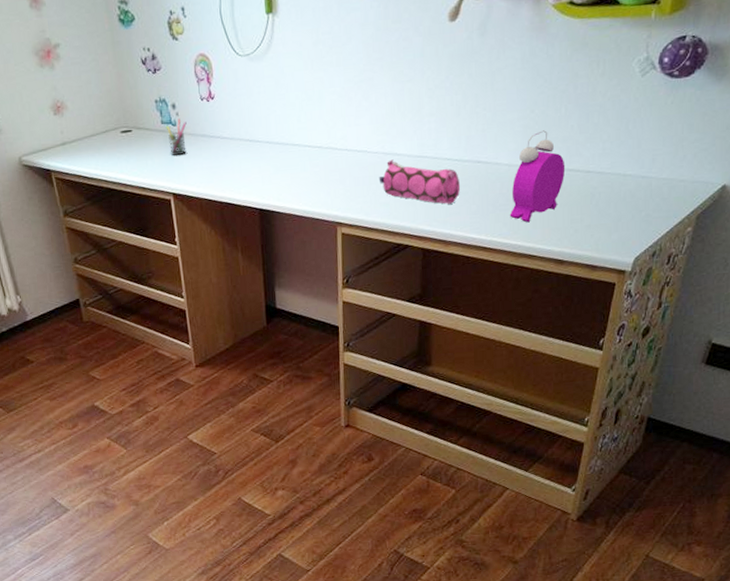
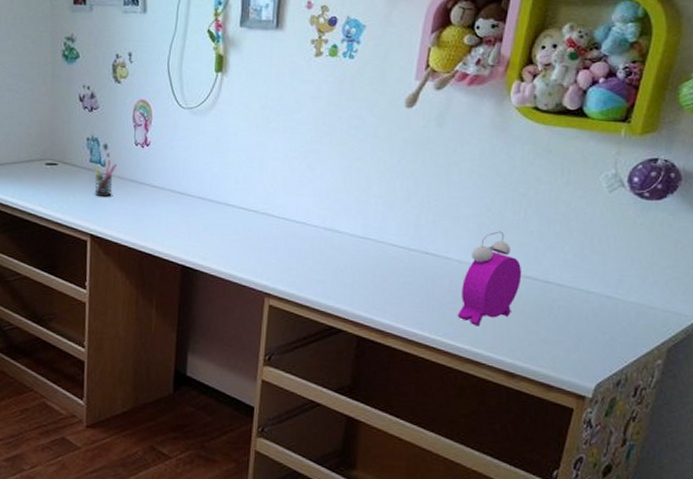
pencil case: present [378,159,461,204] -> none [316,236,405,293]

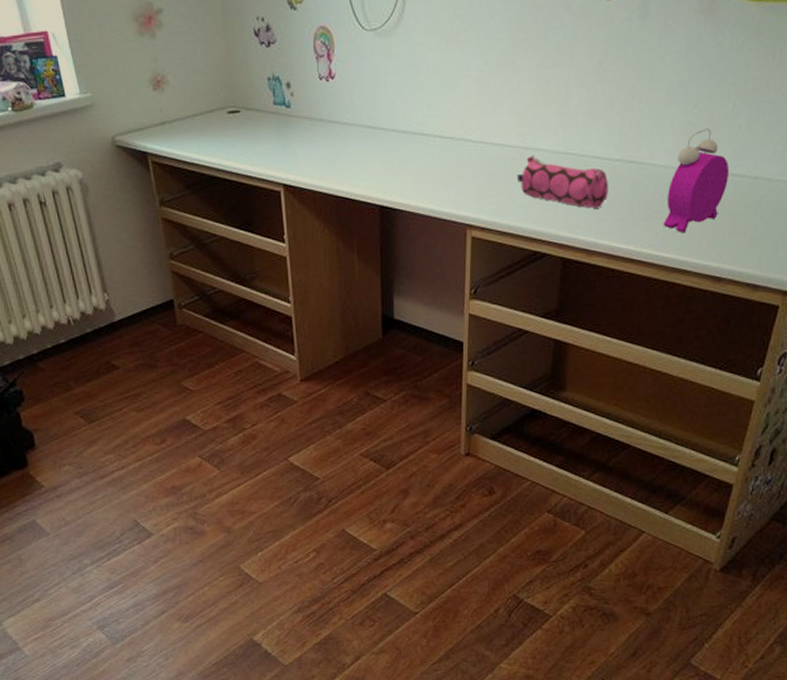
pen holder: present [93,160,117,197] -> none [278,100,302,142]
pencil case: none [316,236,405,293] -> present [516,155,609,209]

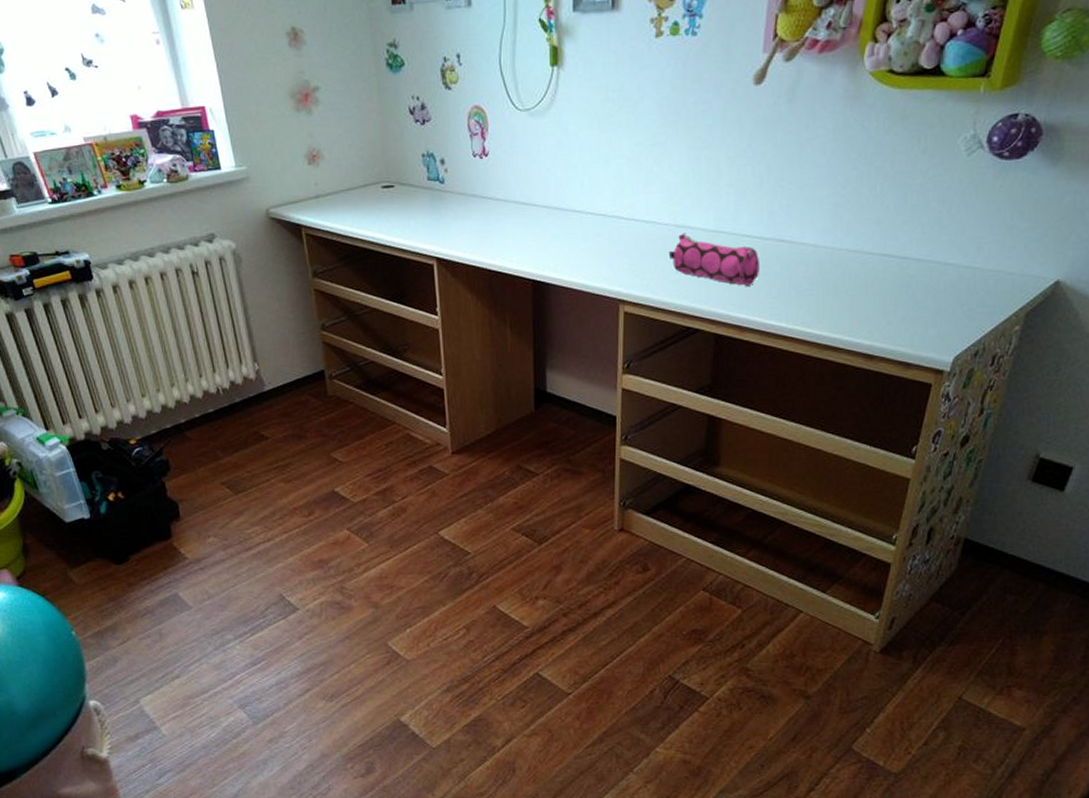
alarm clock: present [663,128,730,233] -> none [814,209,879,311]

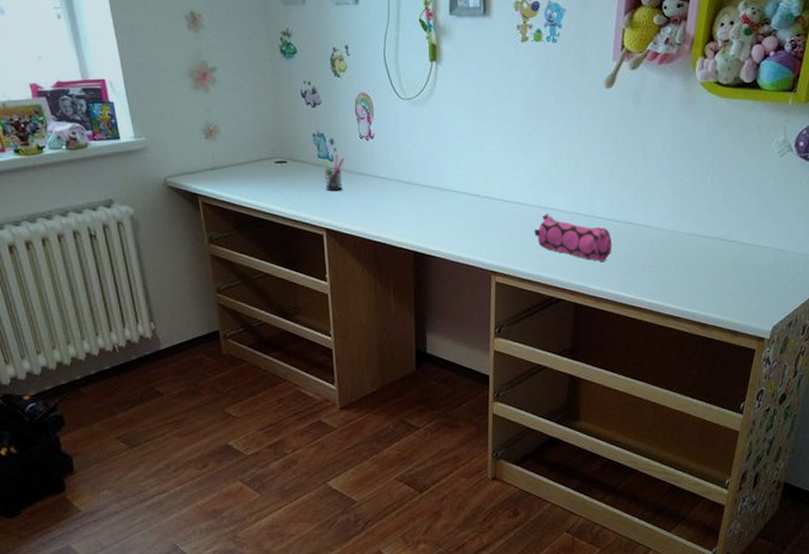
pen holder: none [432,176,456,217] -> present [322,154,344,192]

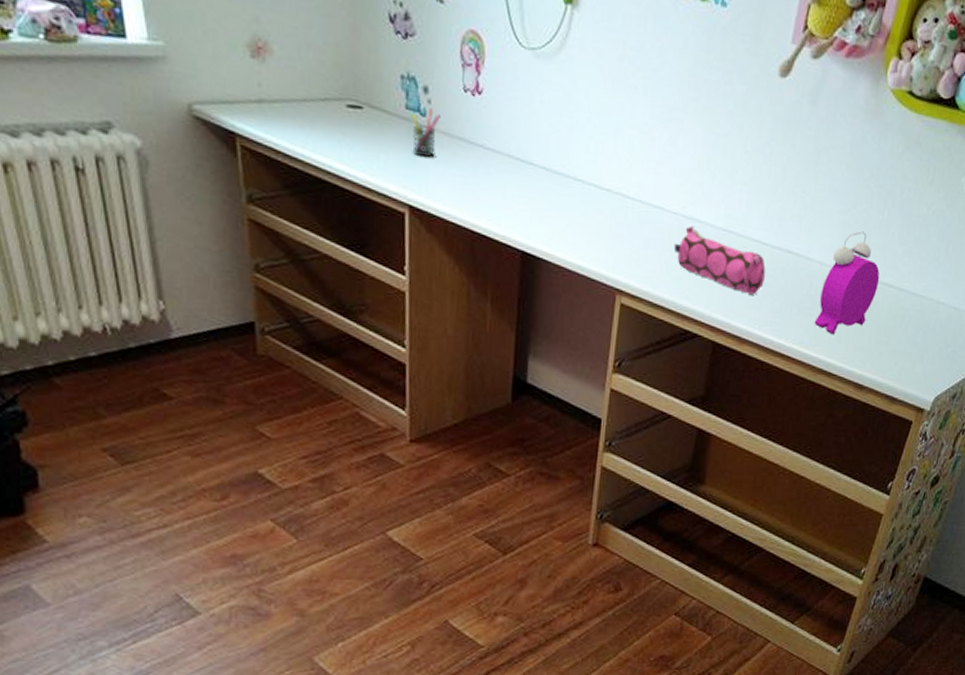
alarm clock: none [658,198,711,285] -> present [814,231,880,335]

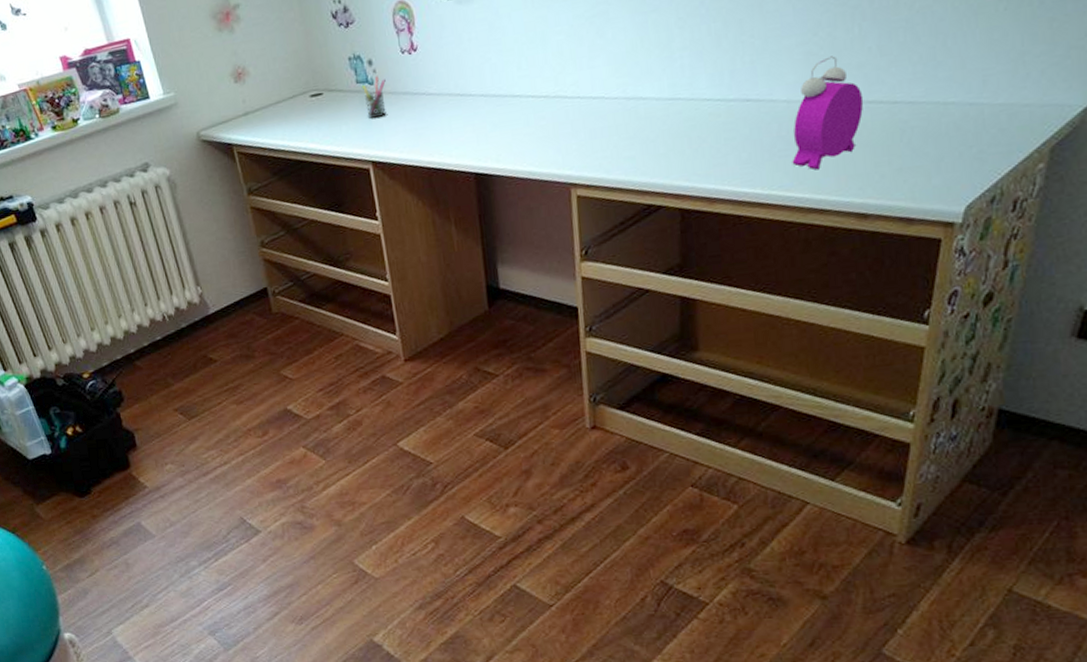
pencil case: present [673,226,766,295] -> none [620,104,726,154]

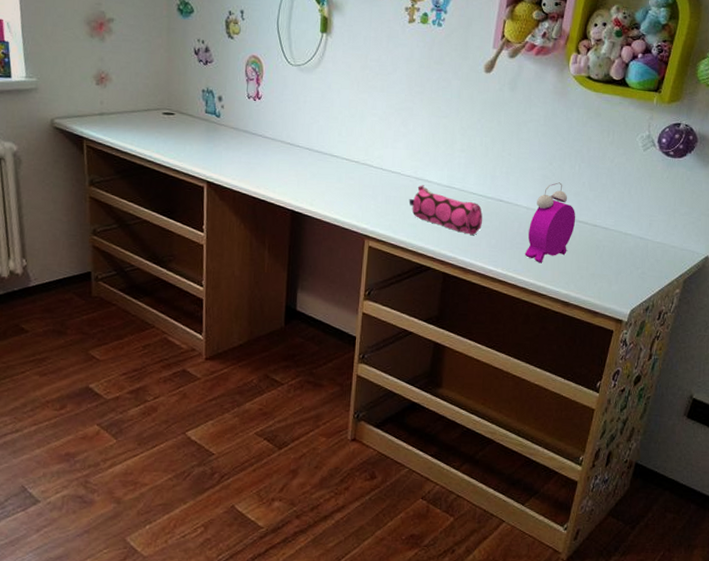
pen holder: present [361,76,387,119] -> none [209,111,231,147]
pencil case: none [620,104,726,154] -> present [409,185,483,235]

